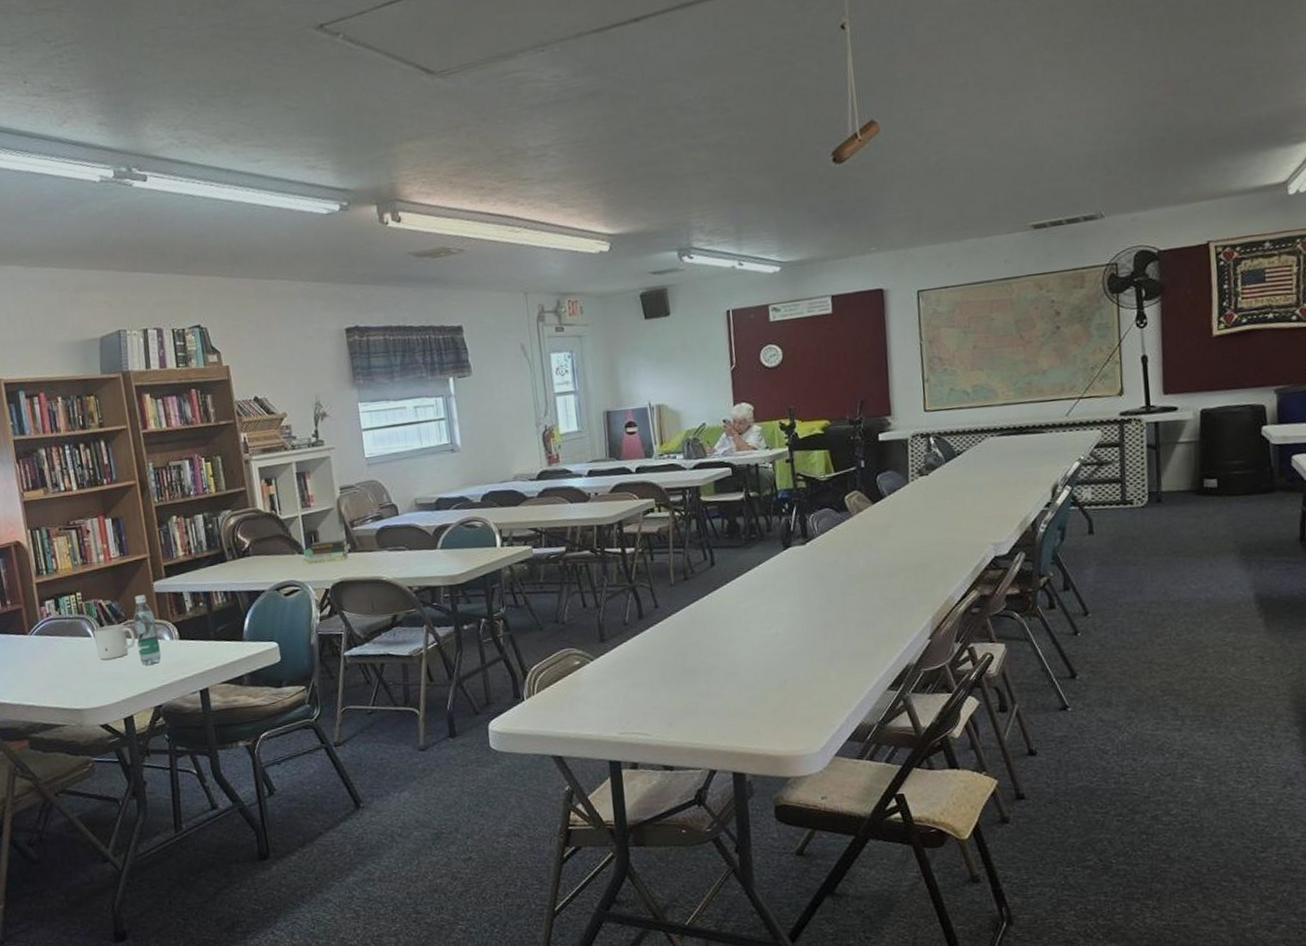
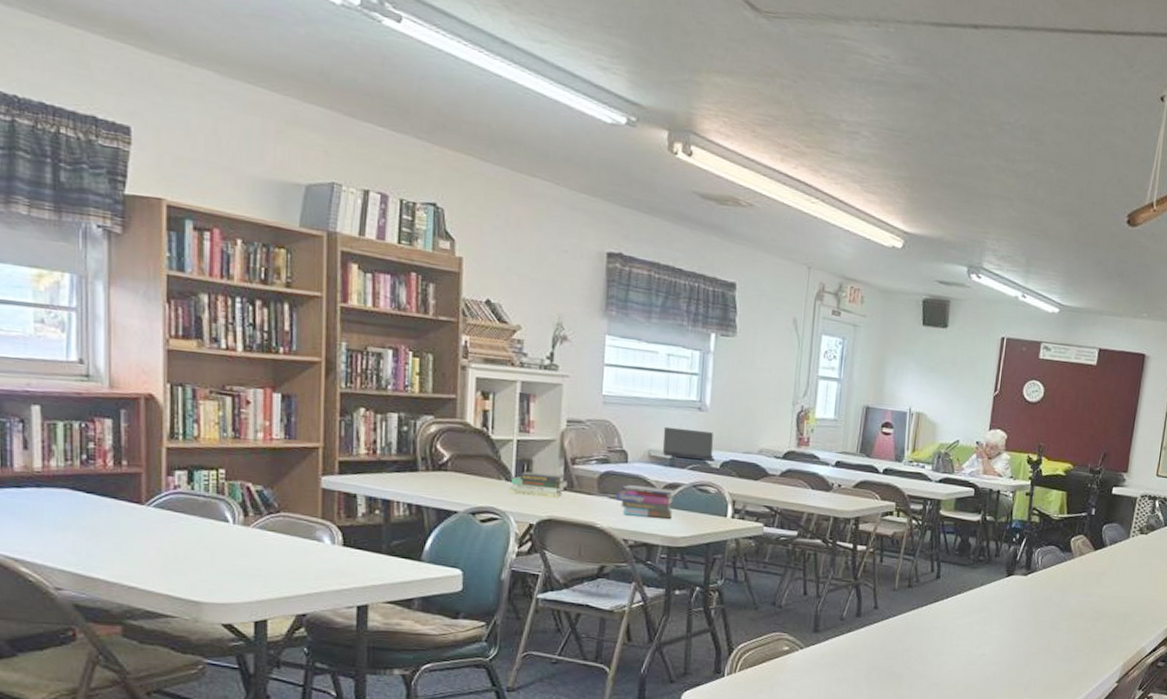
mug: present [93,623,136,660] -> none [232,513,287,553]
bottle: present [132,595,161,665] -> none [287,487,317,568]
books: none [395,530,448,564] -> present [617,485,678,519]
laptop: none [424,470,475,502] -> present [662,426,714,461]

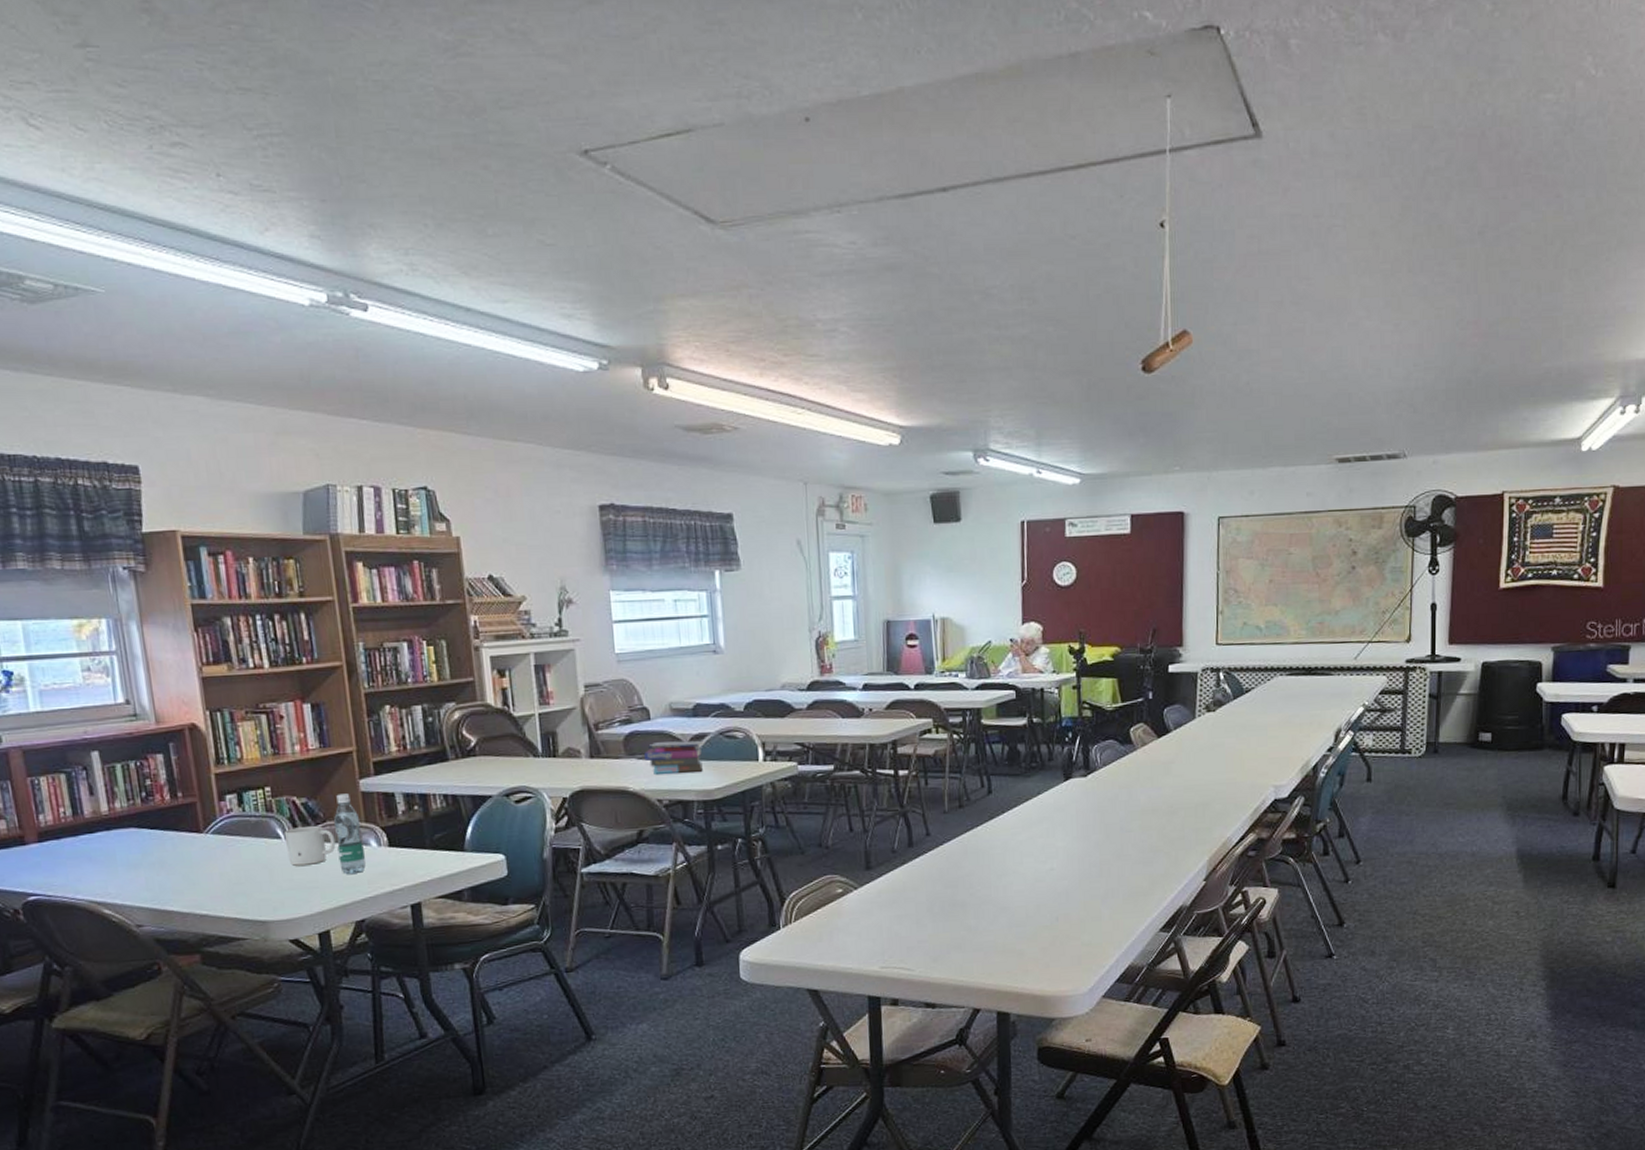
mug: none [232,513,287,553] -> present [283,825,336,866]
bottle: none [287,487,317,568] -> present [333,793,366,874]
books: present [508,471,568,498] -> none [537,742,594,770]
laptop: present [662,426,714,461] -> none [681,674,737,707]

